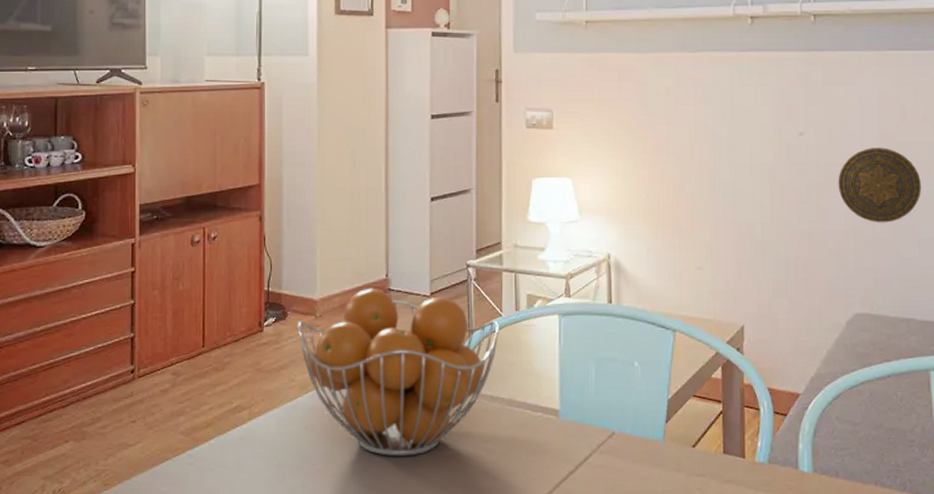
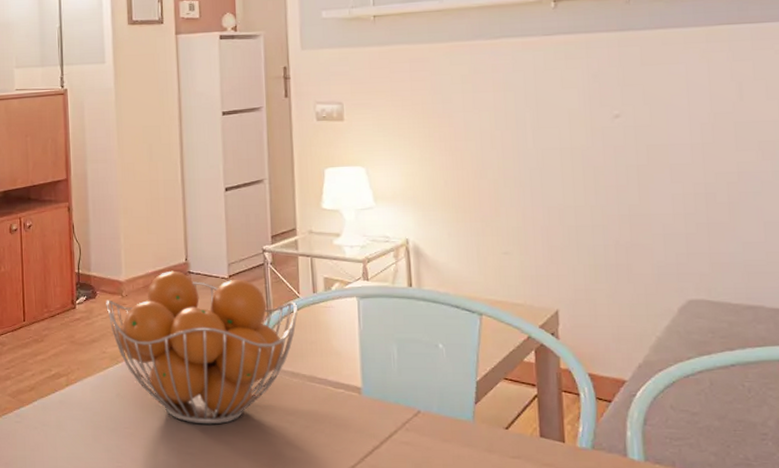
decorative plate: present [838,148,922,223] -> none [662,127,767,206]

